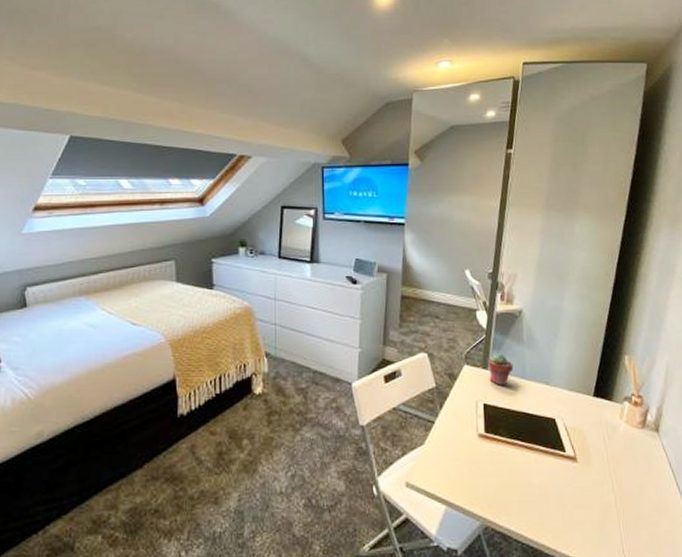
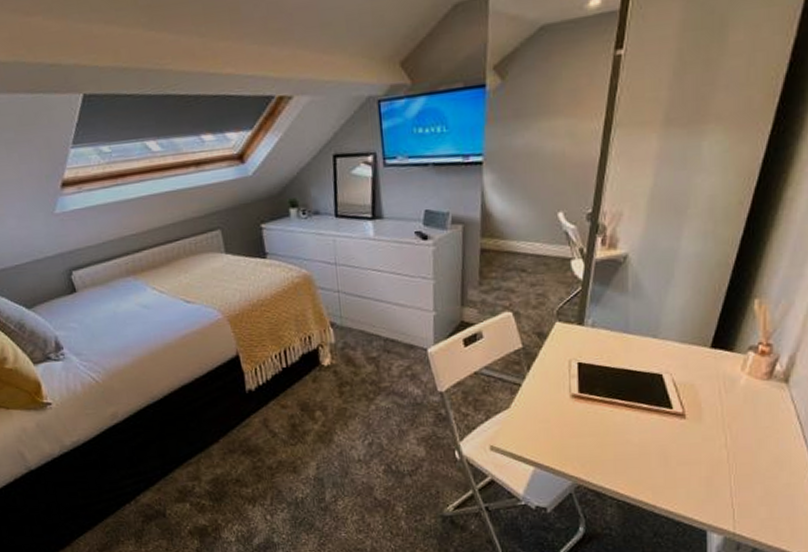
potted succulent: present [488,353,514,387] -> none [584,306,615,343]

